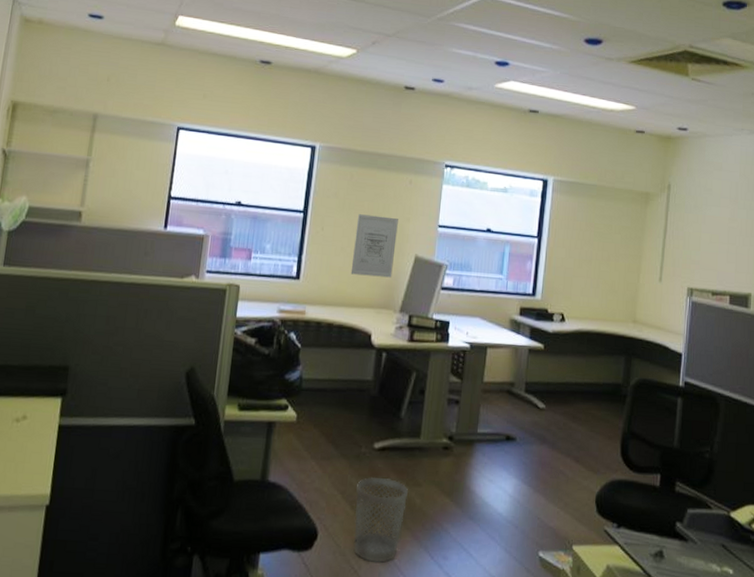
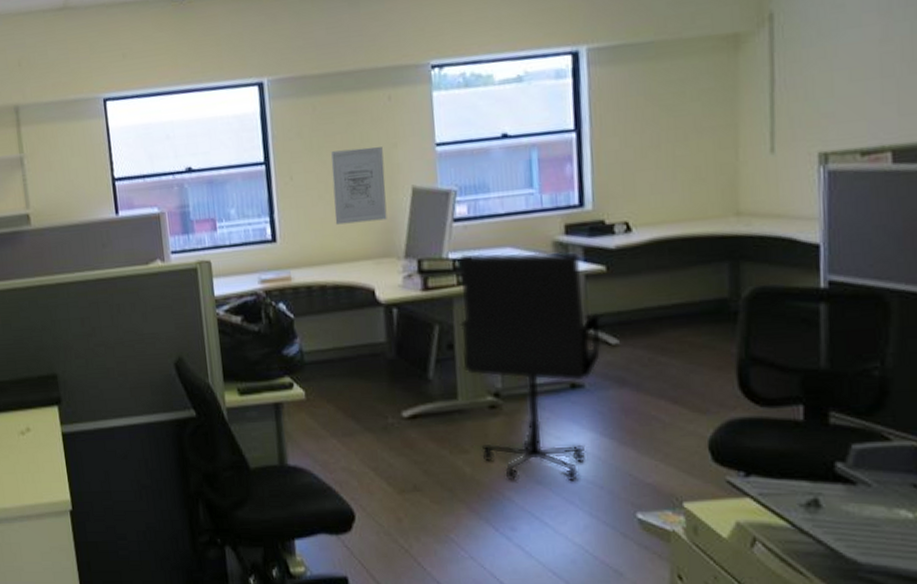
wastebasket: present [354,477,408,564] -> none [390,449,455,541]
office chair: none [429,316,537,520] -> present [457,251,603,482]

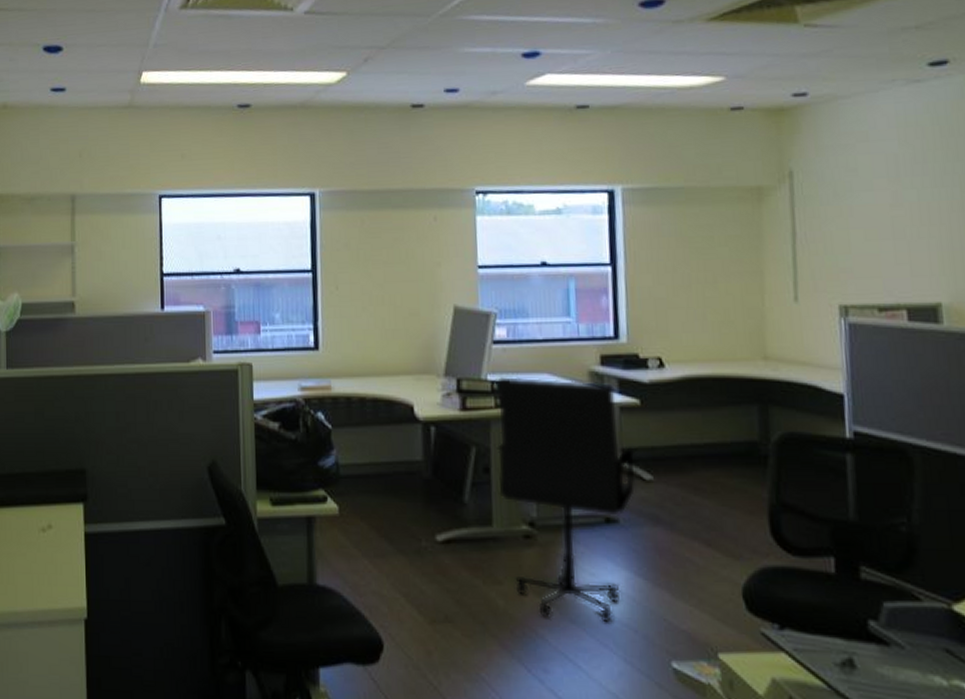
wall art: present [331,146,387,225] -> none [376,263,429,337]

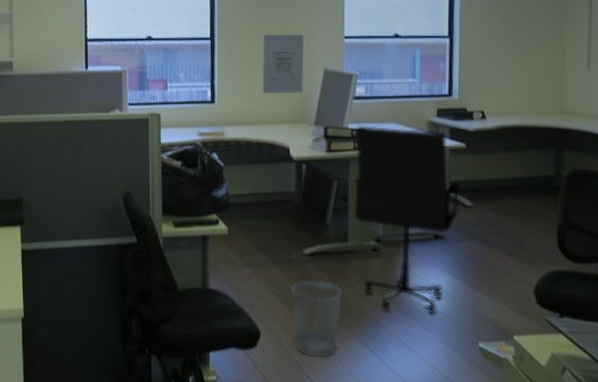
wall art: none [376,263,429,337] -> present [262,34,304,93]
wastebasket: none [422,576,487,678] -> present [292,281,341,358]

